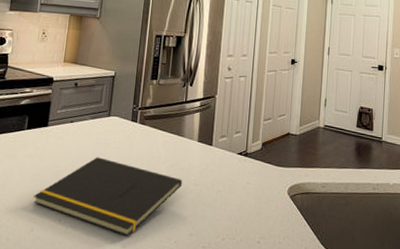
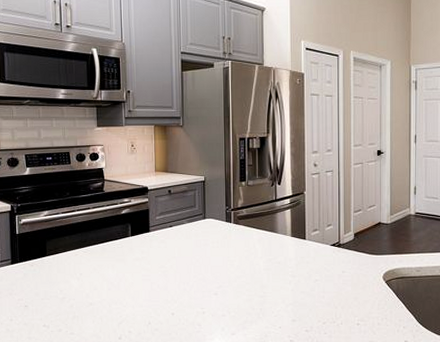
notepad: present [33,157,182,237] -> none [146,257,280,325]

